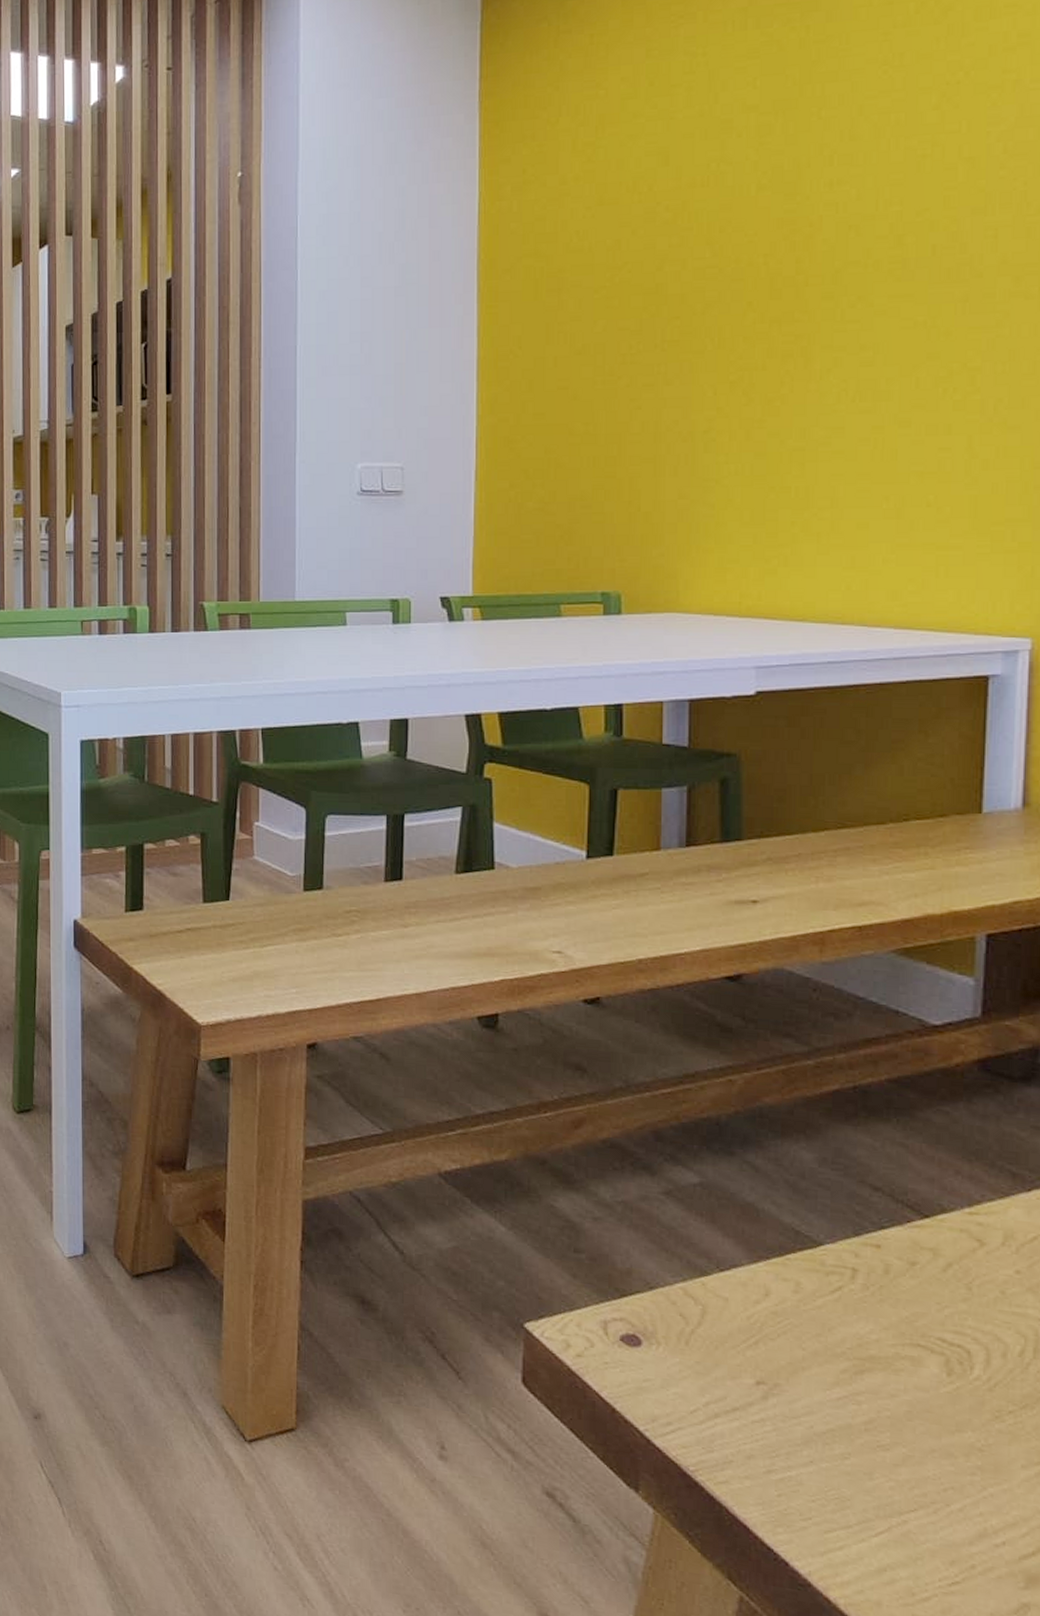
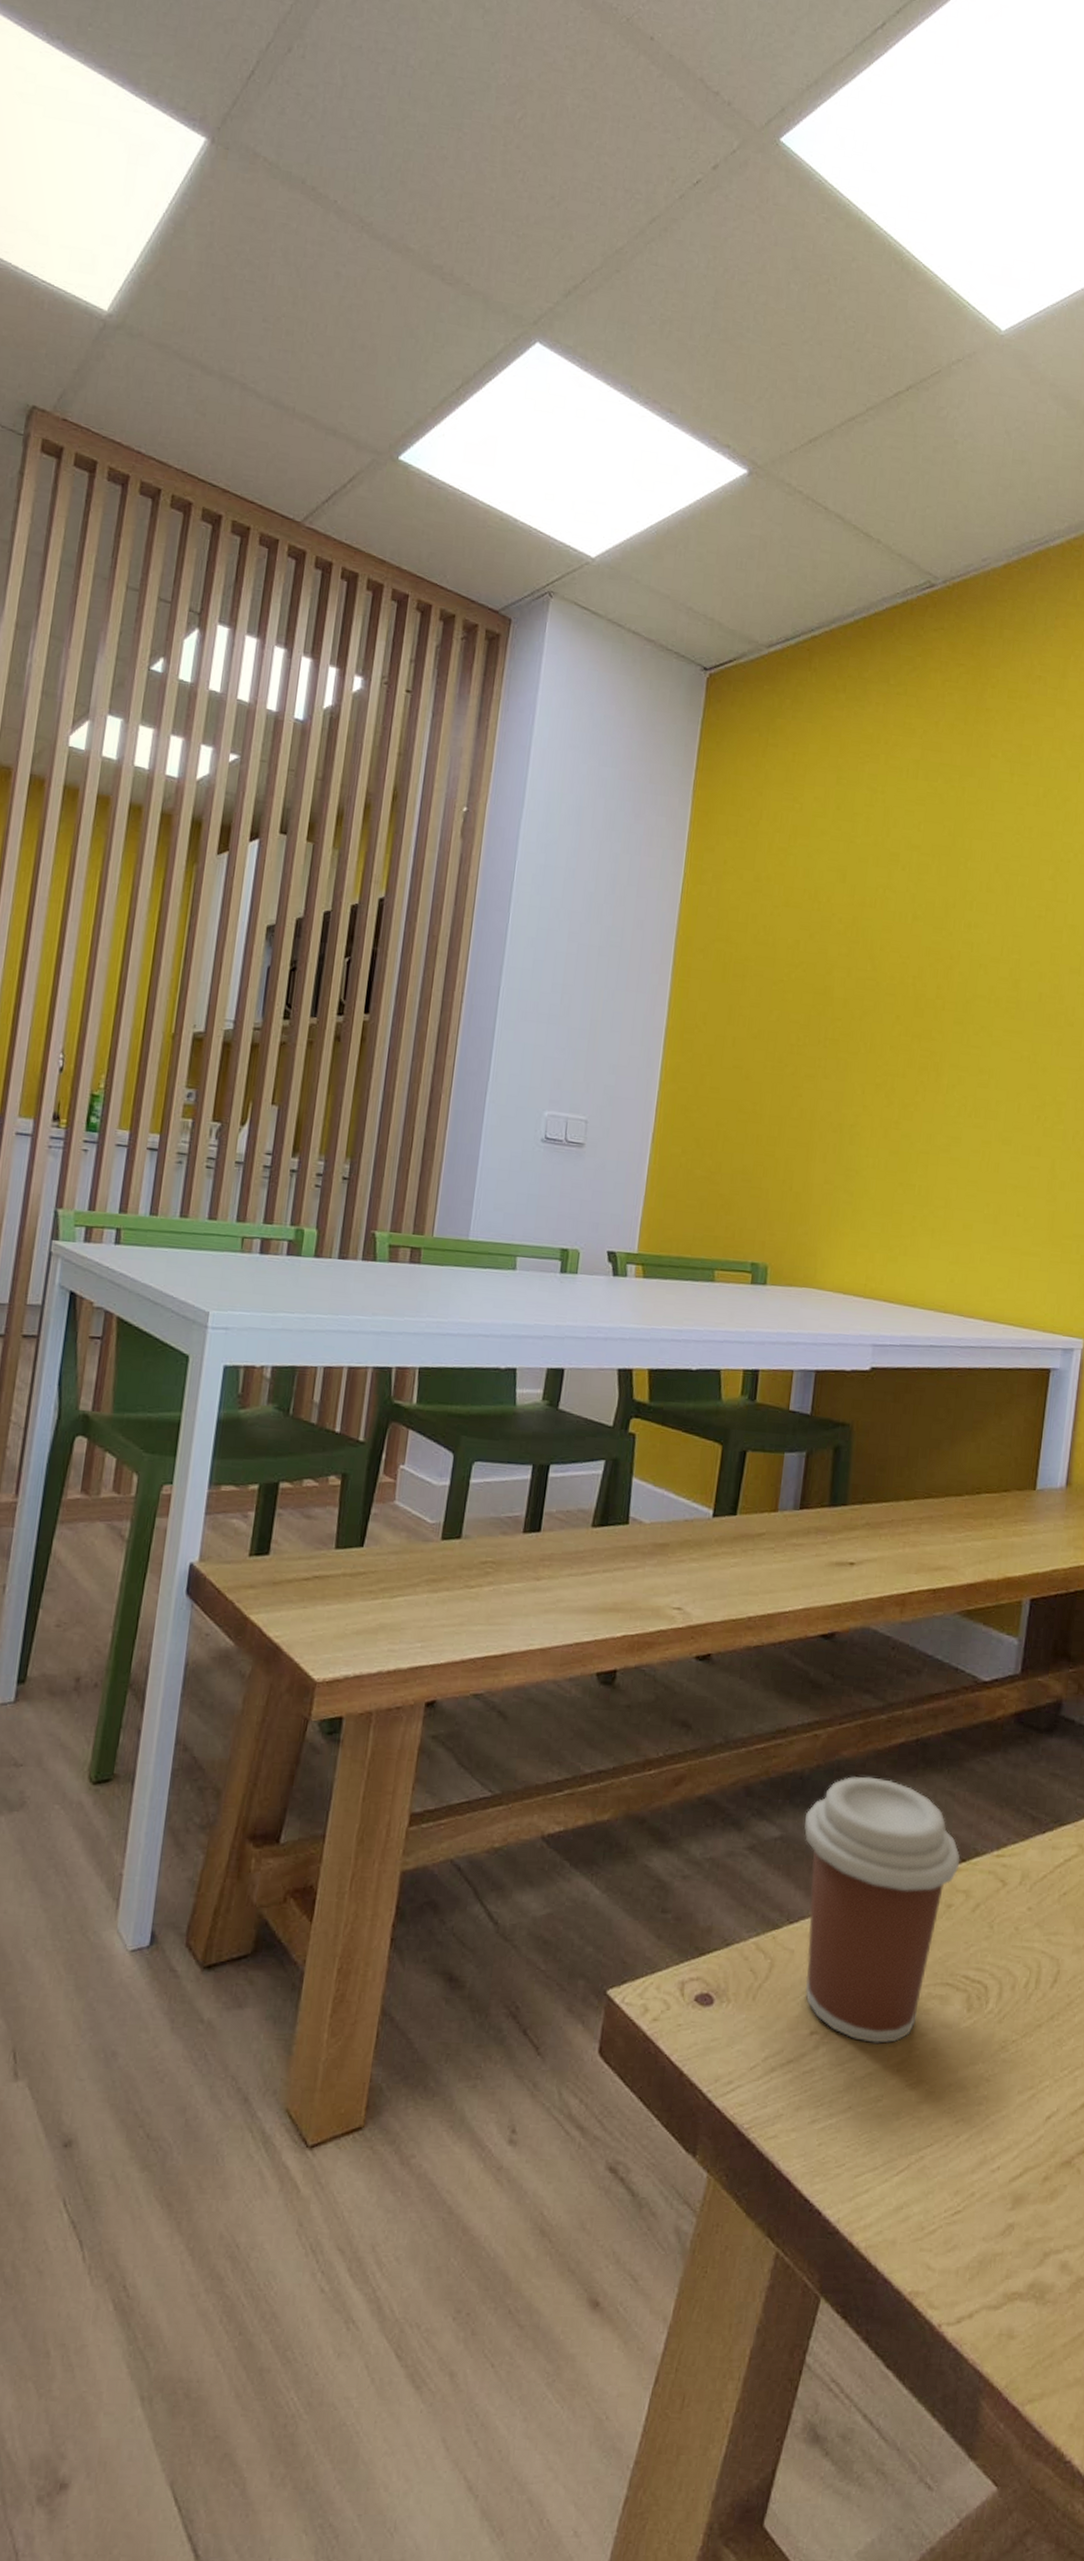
coffee cup: none [726,1124,922,1401] -> present [804,1776,961,2045]

